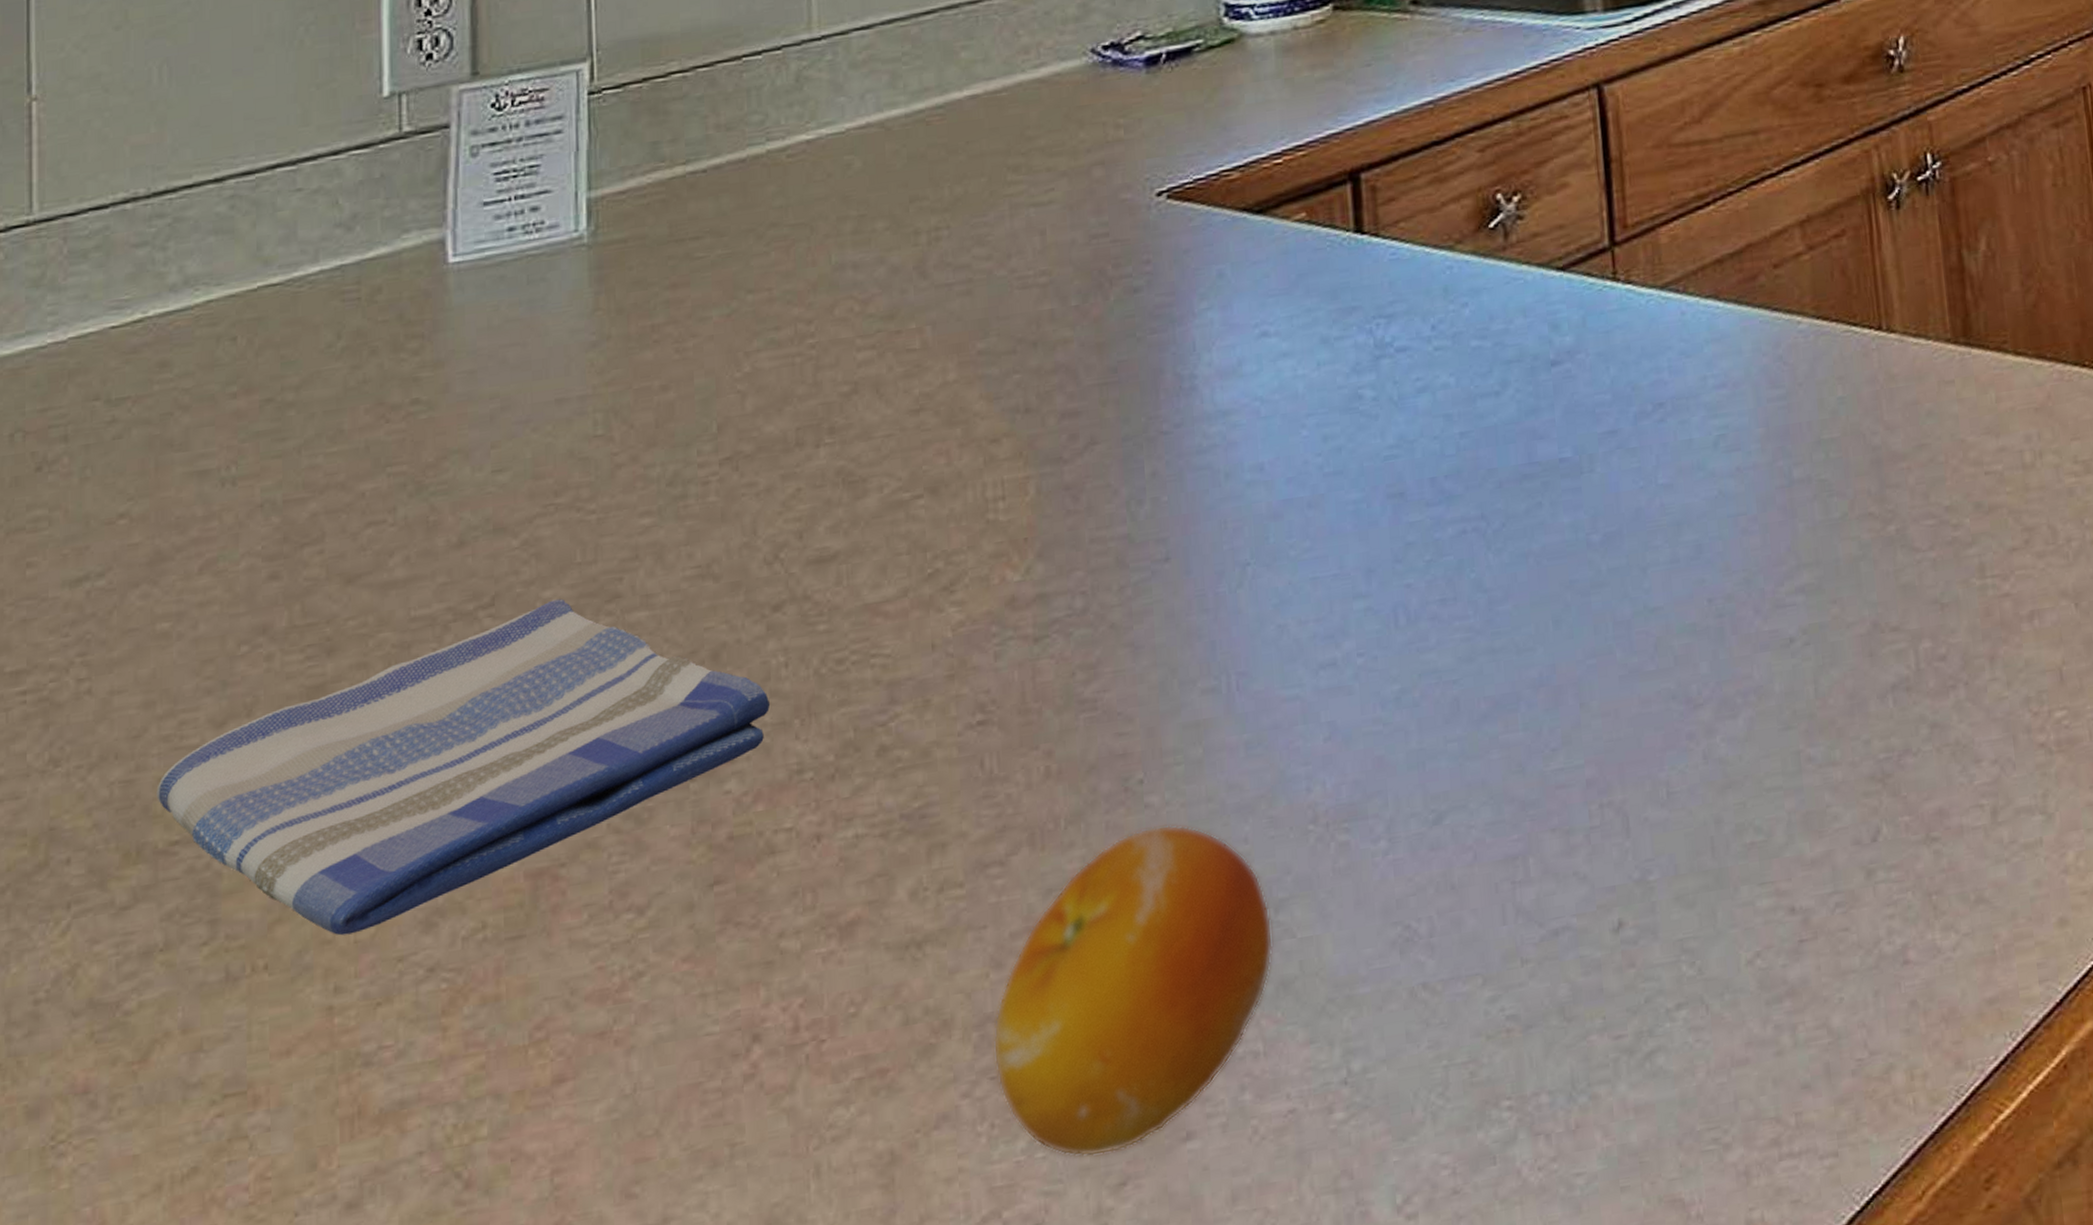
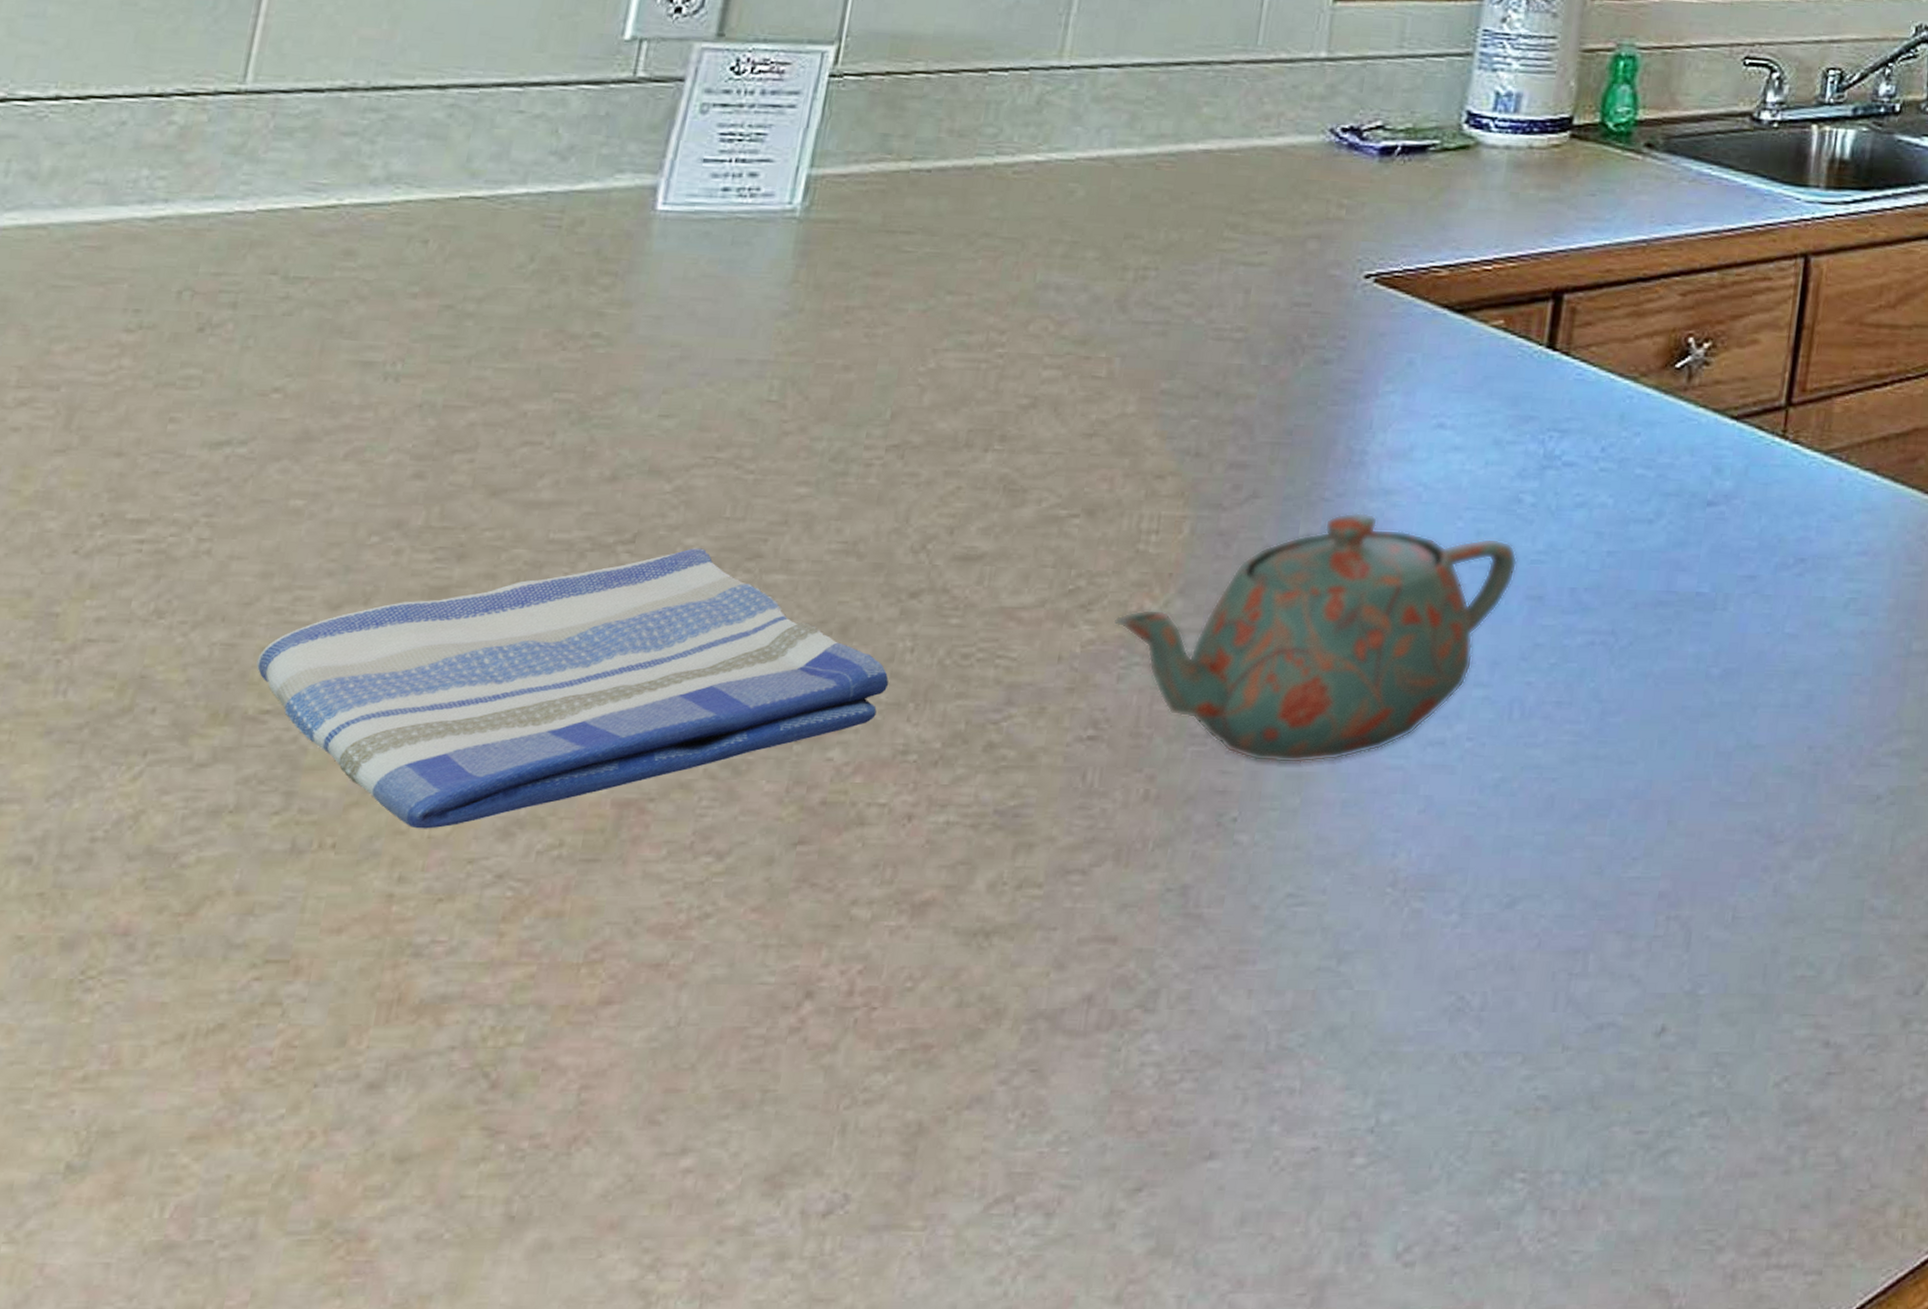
teapot: none [978,438,1372,717] -> present [1114,512,1518,764]
fruit: present [993,824,1274,1157] -> none [1037,863,1334,1160]

